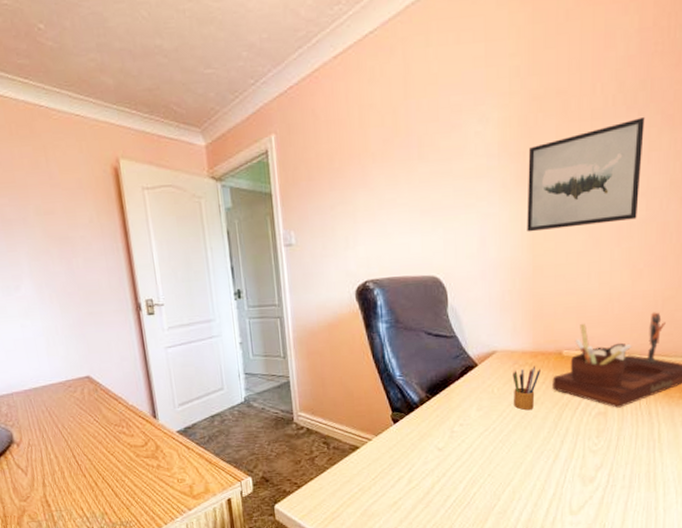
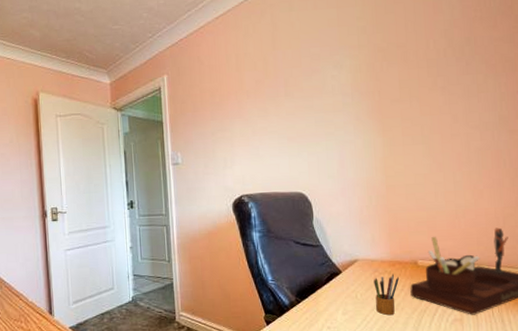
wall art: present [527,116,645,232] -> none [377,65,474,157]

